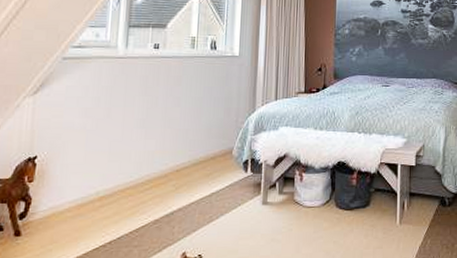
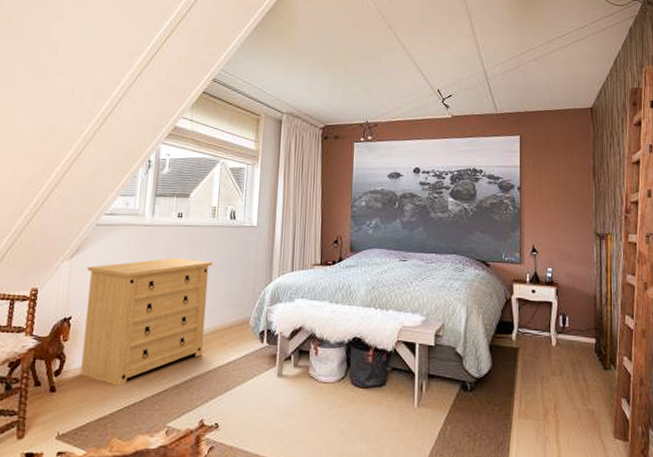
dresser: none [49,90,193,225] -> present [80,257,213,386]

